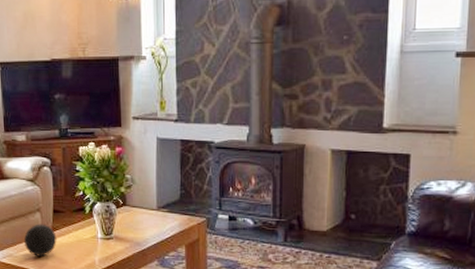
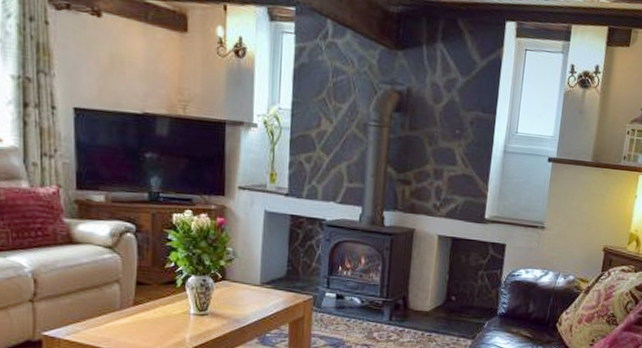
decorative ball: present [23,224,57,257] -> none [95,296,139,334]

